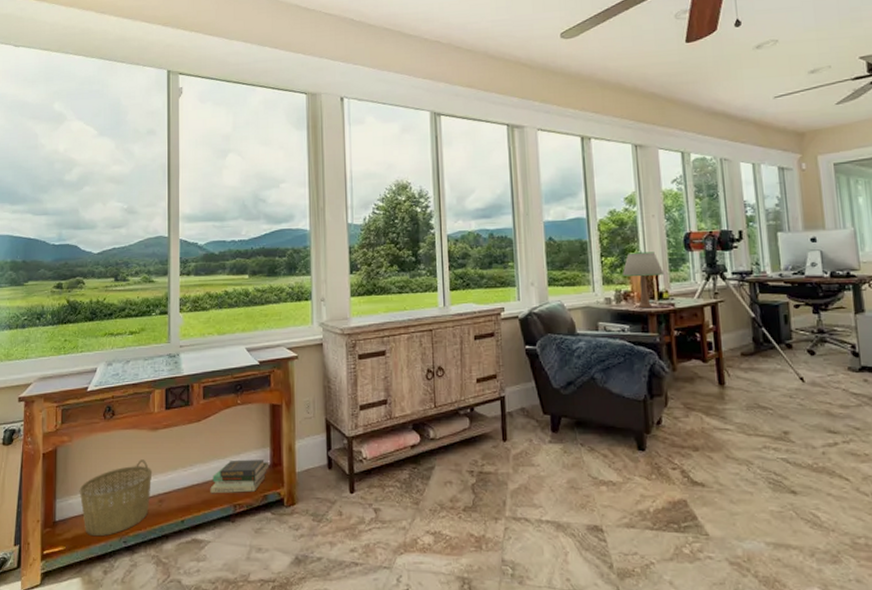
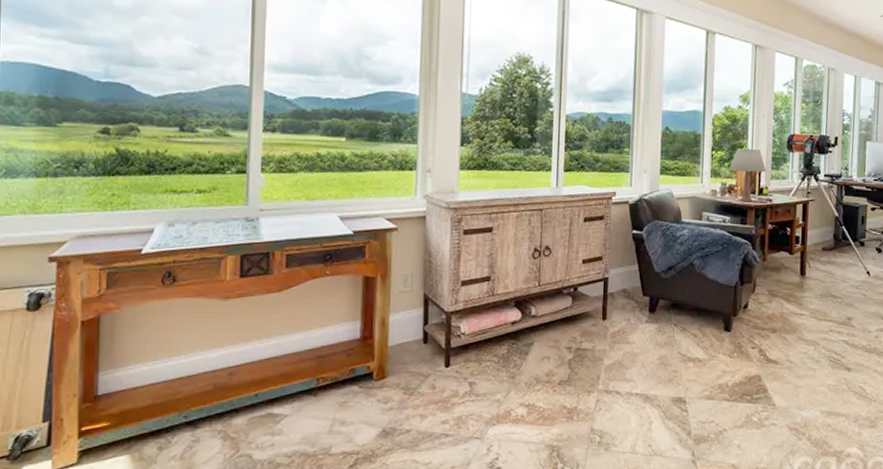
basket: present [79,460,153,537] -> none [129,330,222,412]
books: present [210,459,270,494] -> none [290,332,359,367]

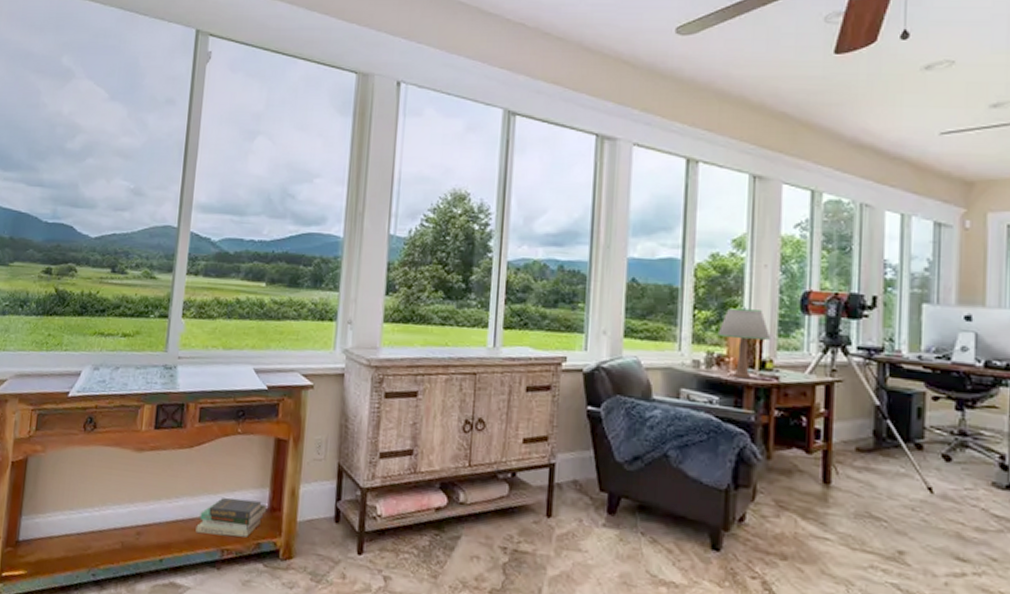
books: none [290,332,359,367] -> present [196,498,267,537]

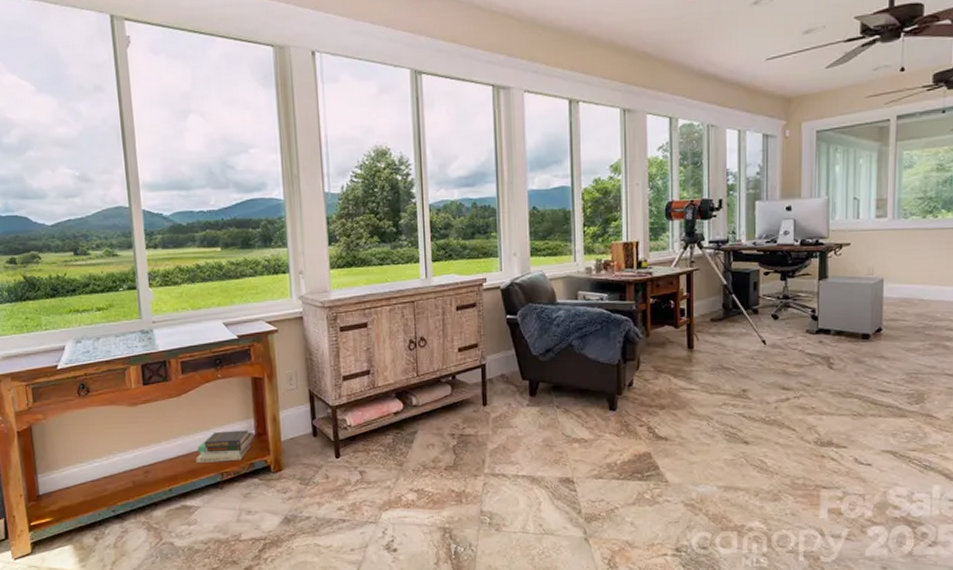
table lamp: present [717,305,772,379] -> none [603,219,645,278]

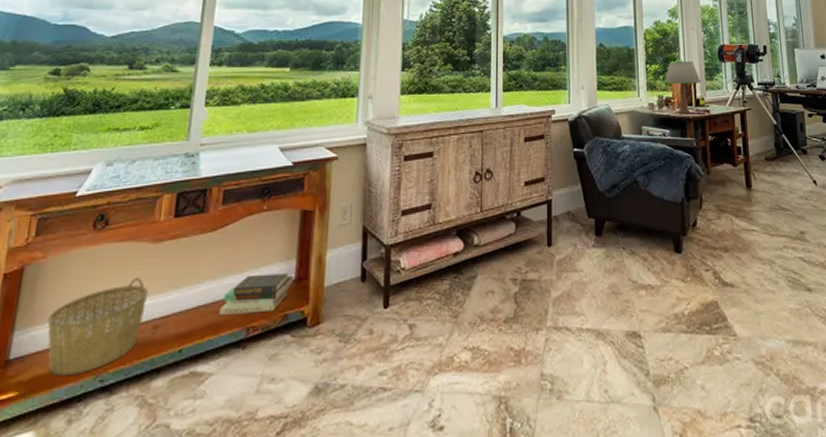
basket: none [60,434,135,508] -> present [47,278,149,377]
table lamp: none [603,219,645,278] -> present [664,59,701,114]

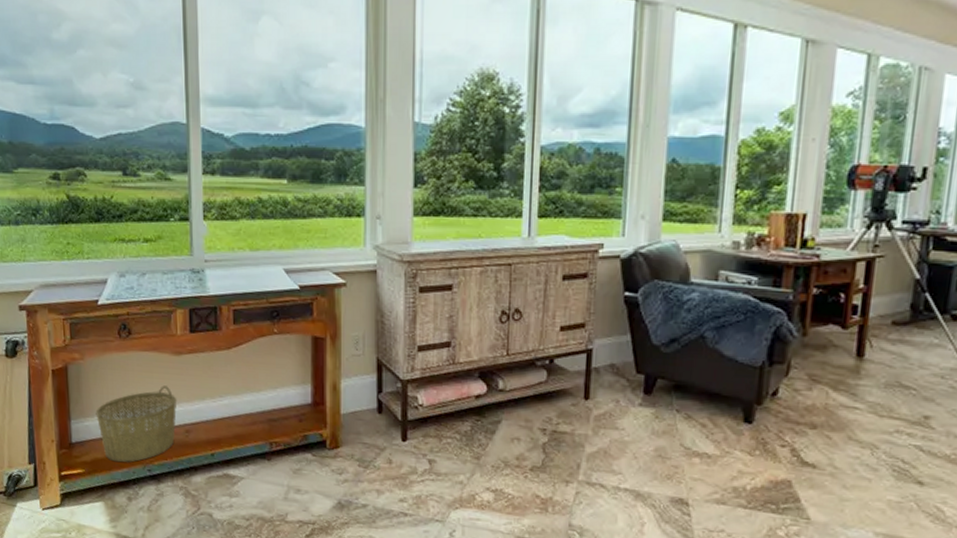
books: present [219,273,294,316] -> none [243,395,311,431]
table lamp: present [664,59,701,114] -> none [759,183,815,259]

